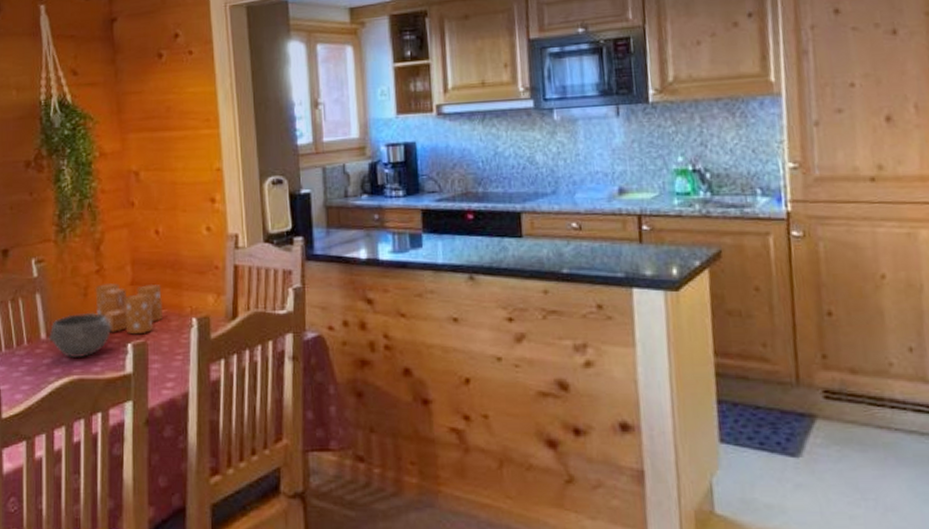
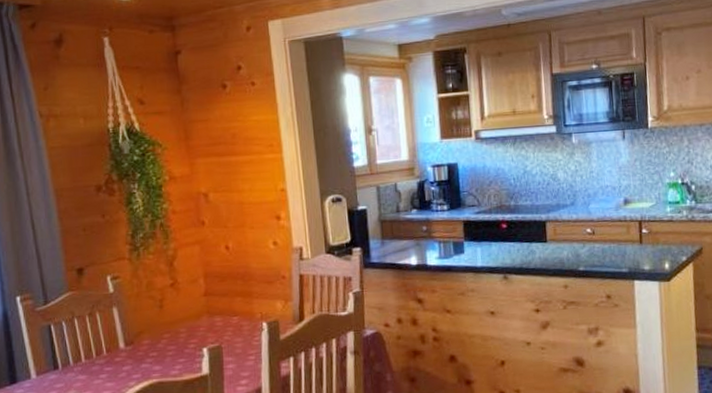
bowl: present [49,313,112,359] -> none [127,323,188,364]
candle: present [85,283,163,335] -> none [161,294,235,340]

